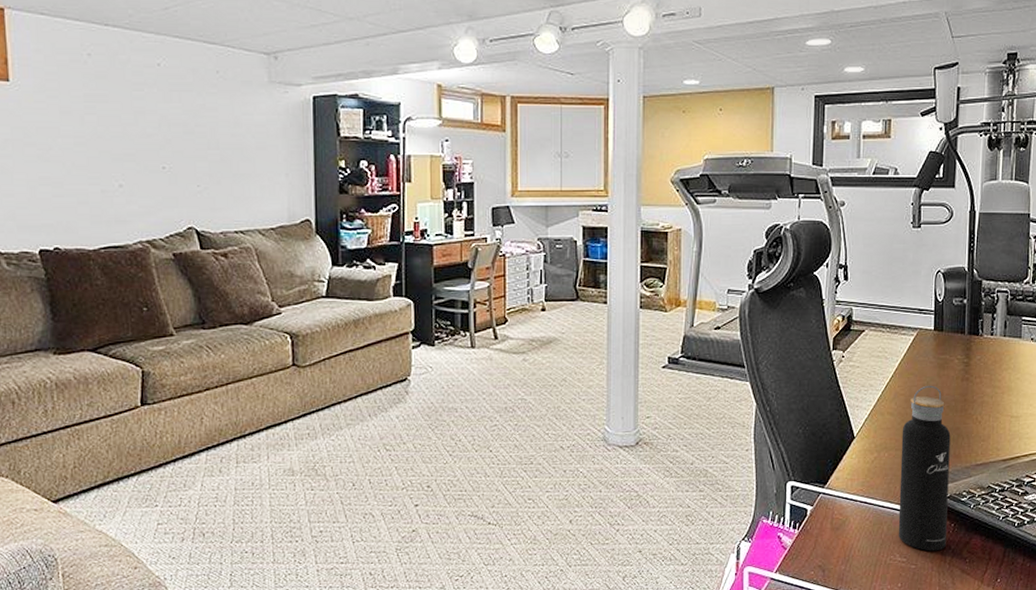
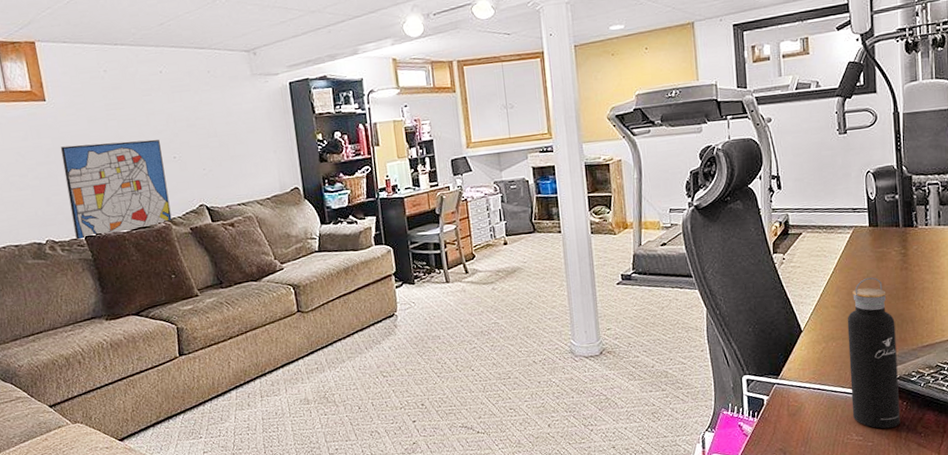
wall art: none [20,139,152,252] -> present [60,139,173,239]

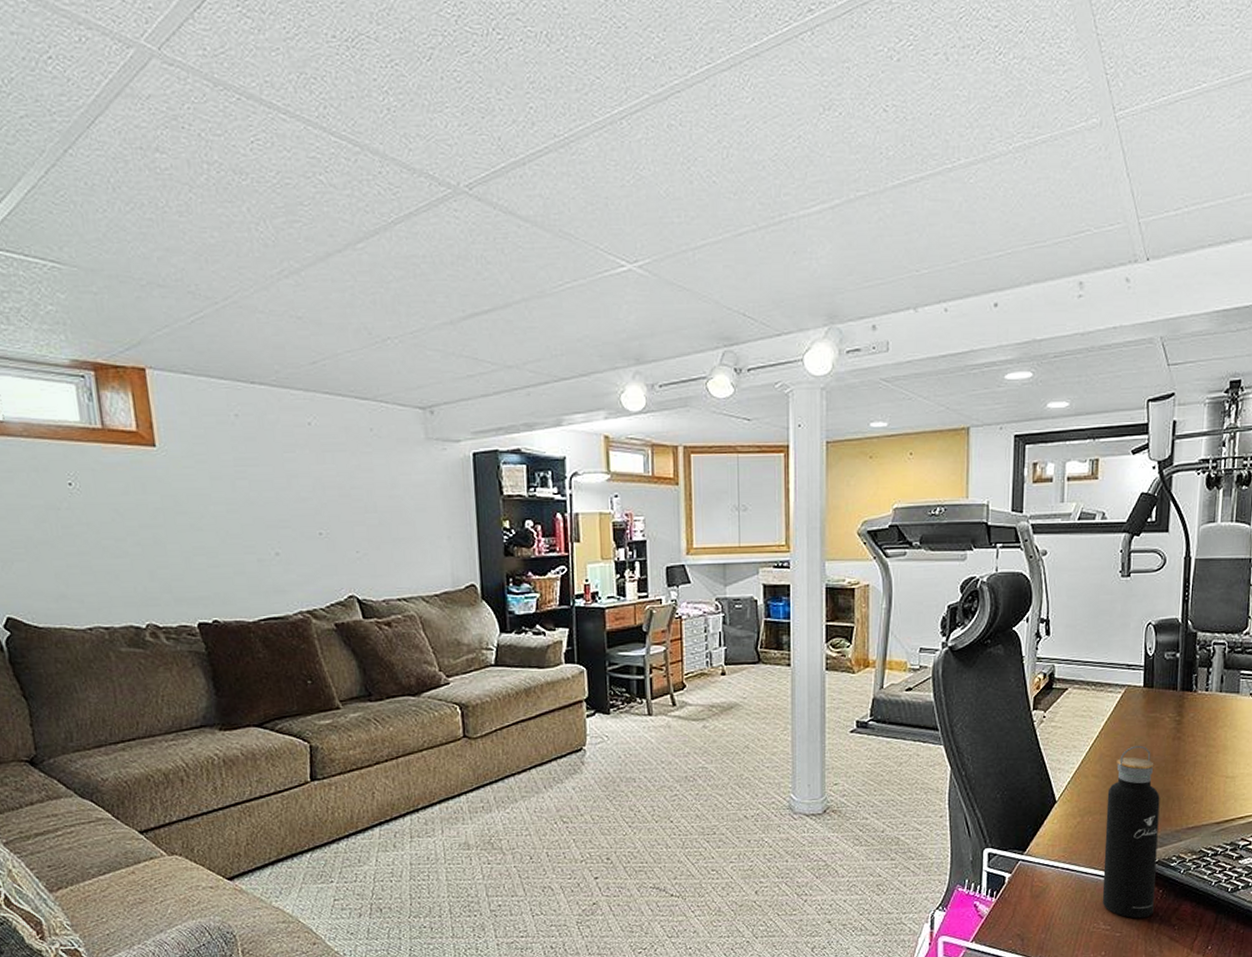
wall art: present [60,139,173,239] -> none [171,506,313,625]

